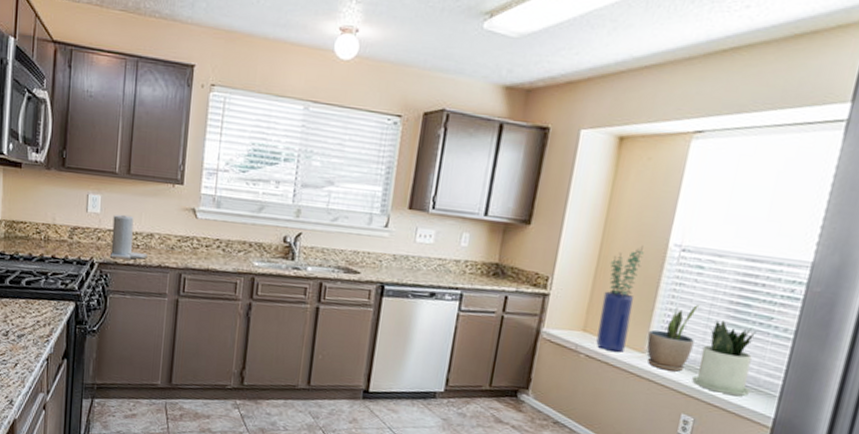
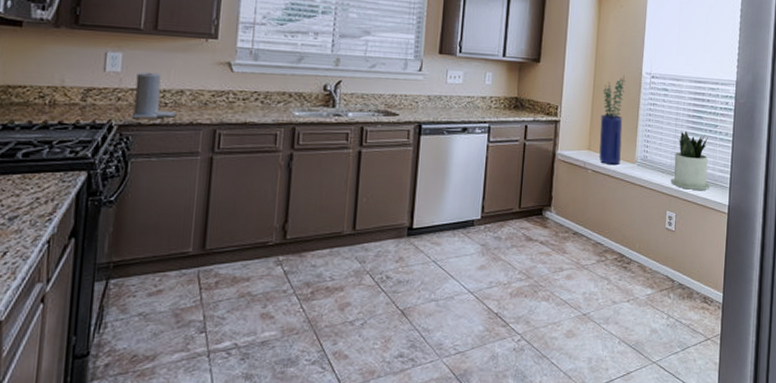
potted plant: present [646,305,699,372] -> none [636,120,668,176]

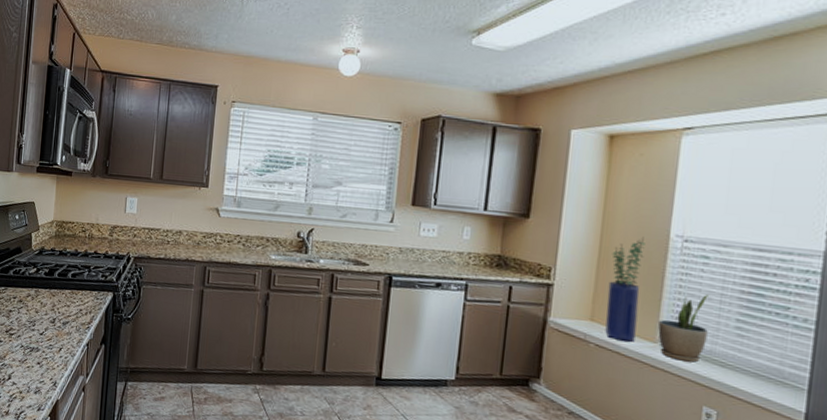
paper towel: present [133,72,177,120] -> none [144,214,177,255]
potted plant: none [636,120,668,176] -> present [658,295,708,363]
planter: present [671,131,711,191] -> none [710,310,776,389]

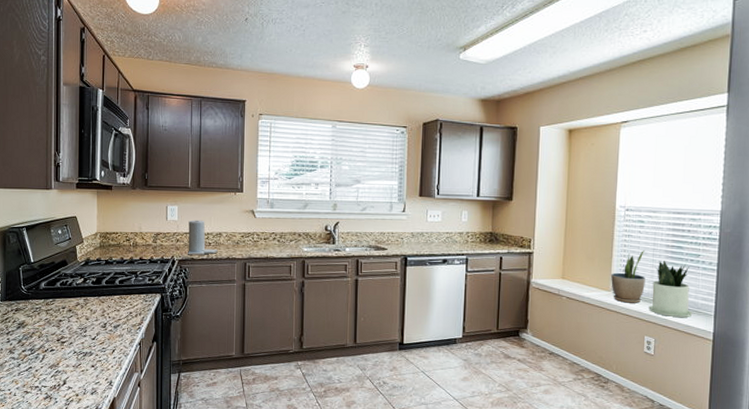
paper towel: none [144,214,177,255] -> present [188,220,218,256]
vase: present [605,236,645,342] -> none [573,209,599,292]
planter: none [710,310,776,389] -> present [649,261,693,318]

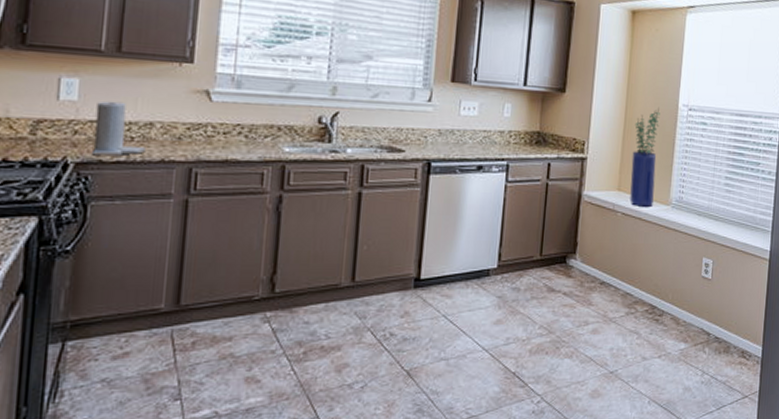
vase: none [573,209,599,292] -> present [630,107,660,207]
potted plant: present [611,251,645,303] -> none [670,157,706,219]
planter: present [649,261,693,318] -> none [708,169,751,235]

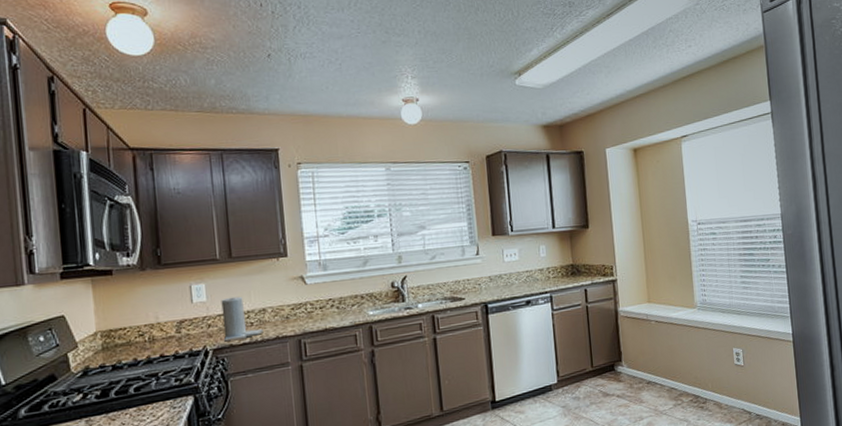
vase: present [630,107,660,207] -> none [653,226,681,314]

